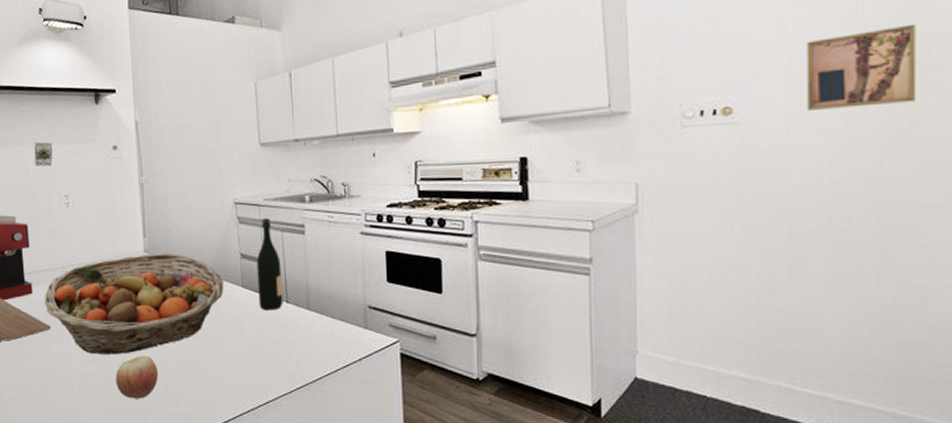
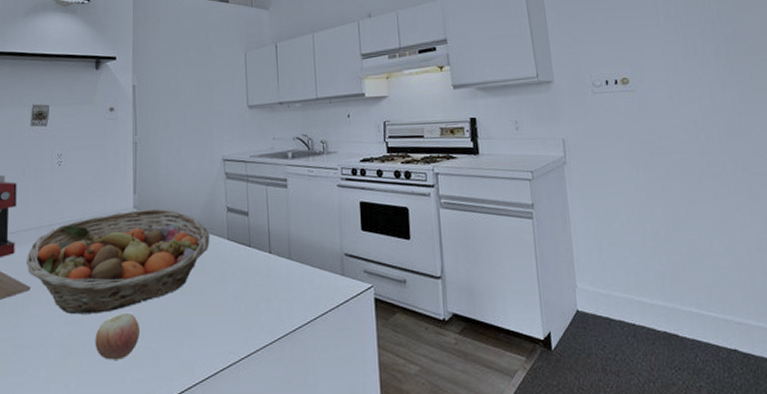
wine bottle: present [256,218,283,311] -> none [242,173,266,262]
wall art: present [806,23,917,110] -> none [674,18,756,81]

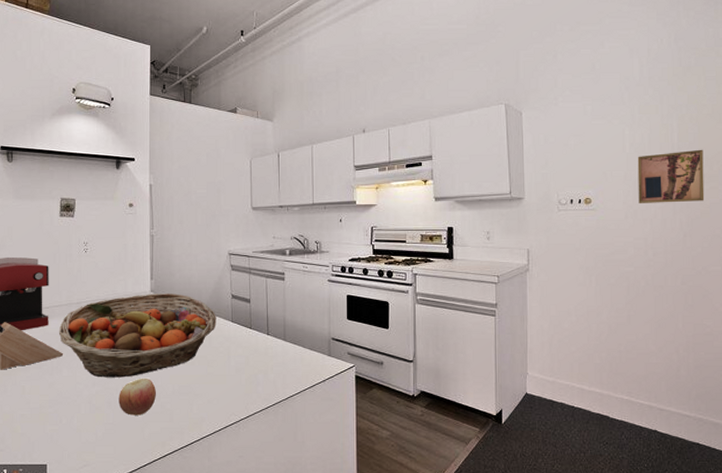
wall art: none [674,18,756,81] -> present [637,149,705,203]

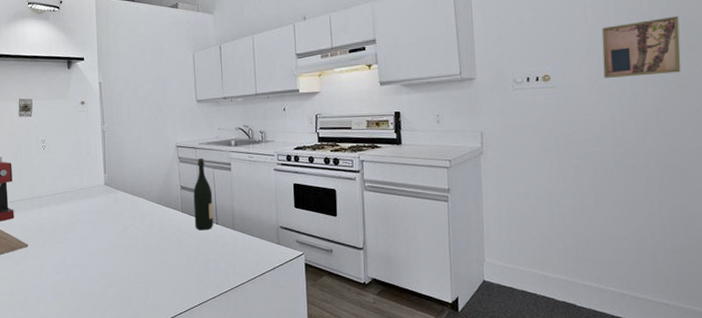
fruit basket: present [59,293,216,378] -> none [24,186,167,267]
apple: present [119,377,156,416] -> none [80,266,114,302]
wine bottle: none [244,267,265,341] -> present [193,158,214,231]

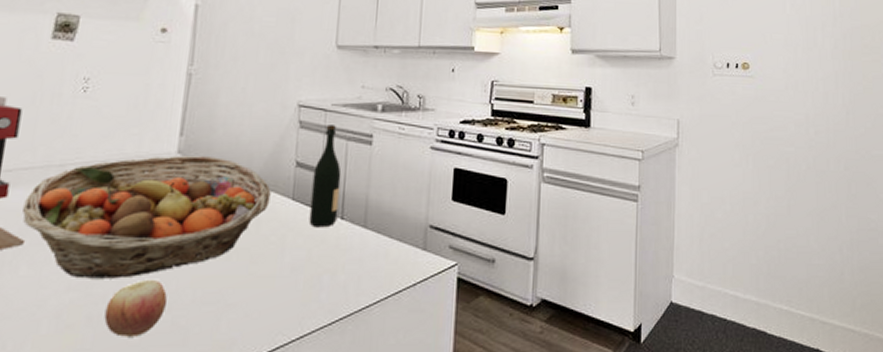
fruit basket: none [24,186,167,267] -> present [23,156,271,279]
apple: none [80,266,114,302] -> present [104,279,167,337]
wall art: present [601,15,681,78] -> none [798,16,867,75]

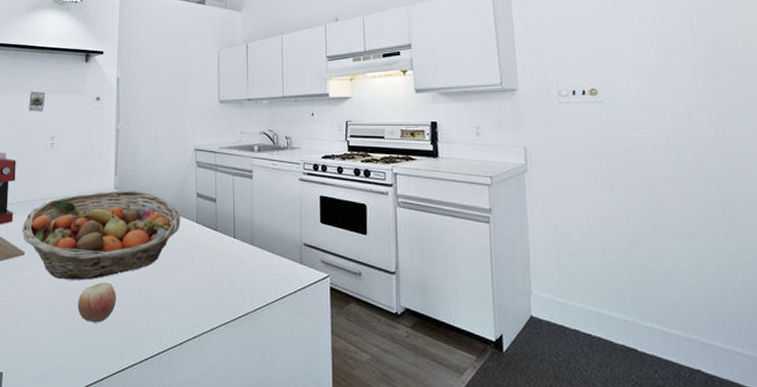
wine bottle: present [309,125,342,228] -> none [210,164,231,245]

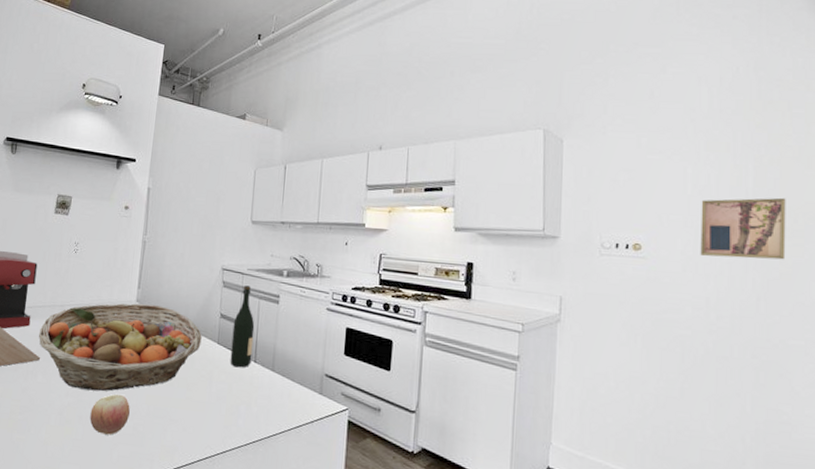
wine bottle: none [210,164,231,245] -> present [230,285,255,368]
wall art: none [650,32,738,95] -> present [700,197,786,260]

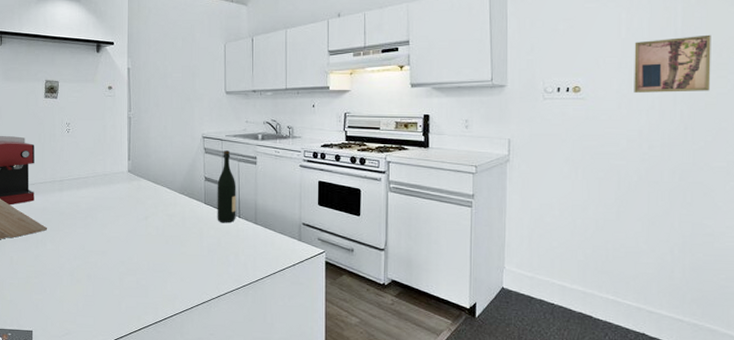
fruit basket: present [39,303,202,392] -> none [44,174,190,253]
apple: present [90,394,130,435] -> none [98,254,132,290]

